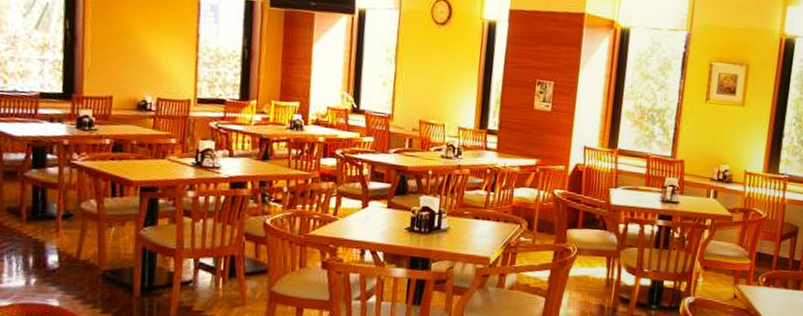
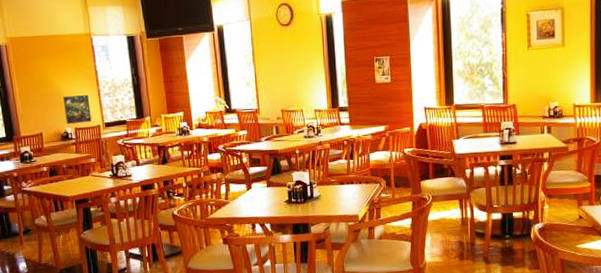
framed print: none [147,57,183,94] -> present [62,94,92,125]

